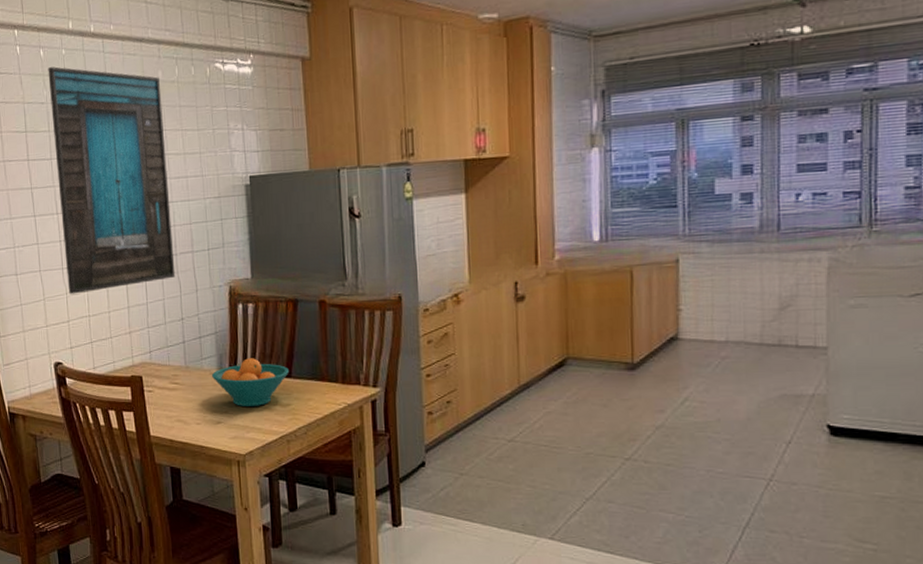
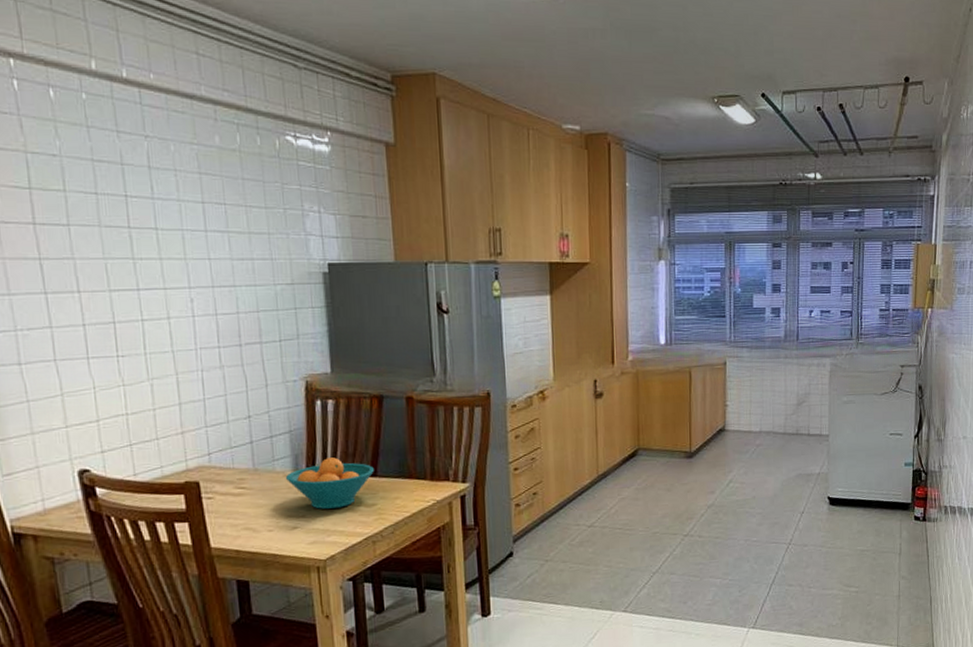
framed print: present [48,66,176,294] -> none [61,112,240,389]

